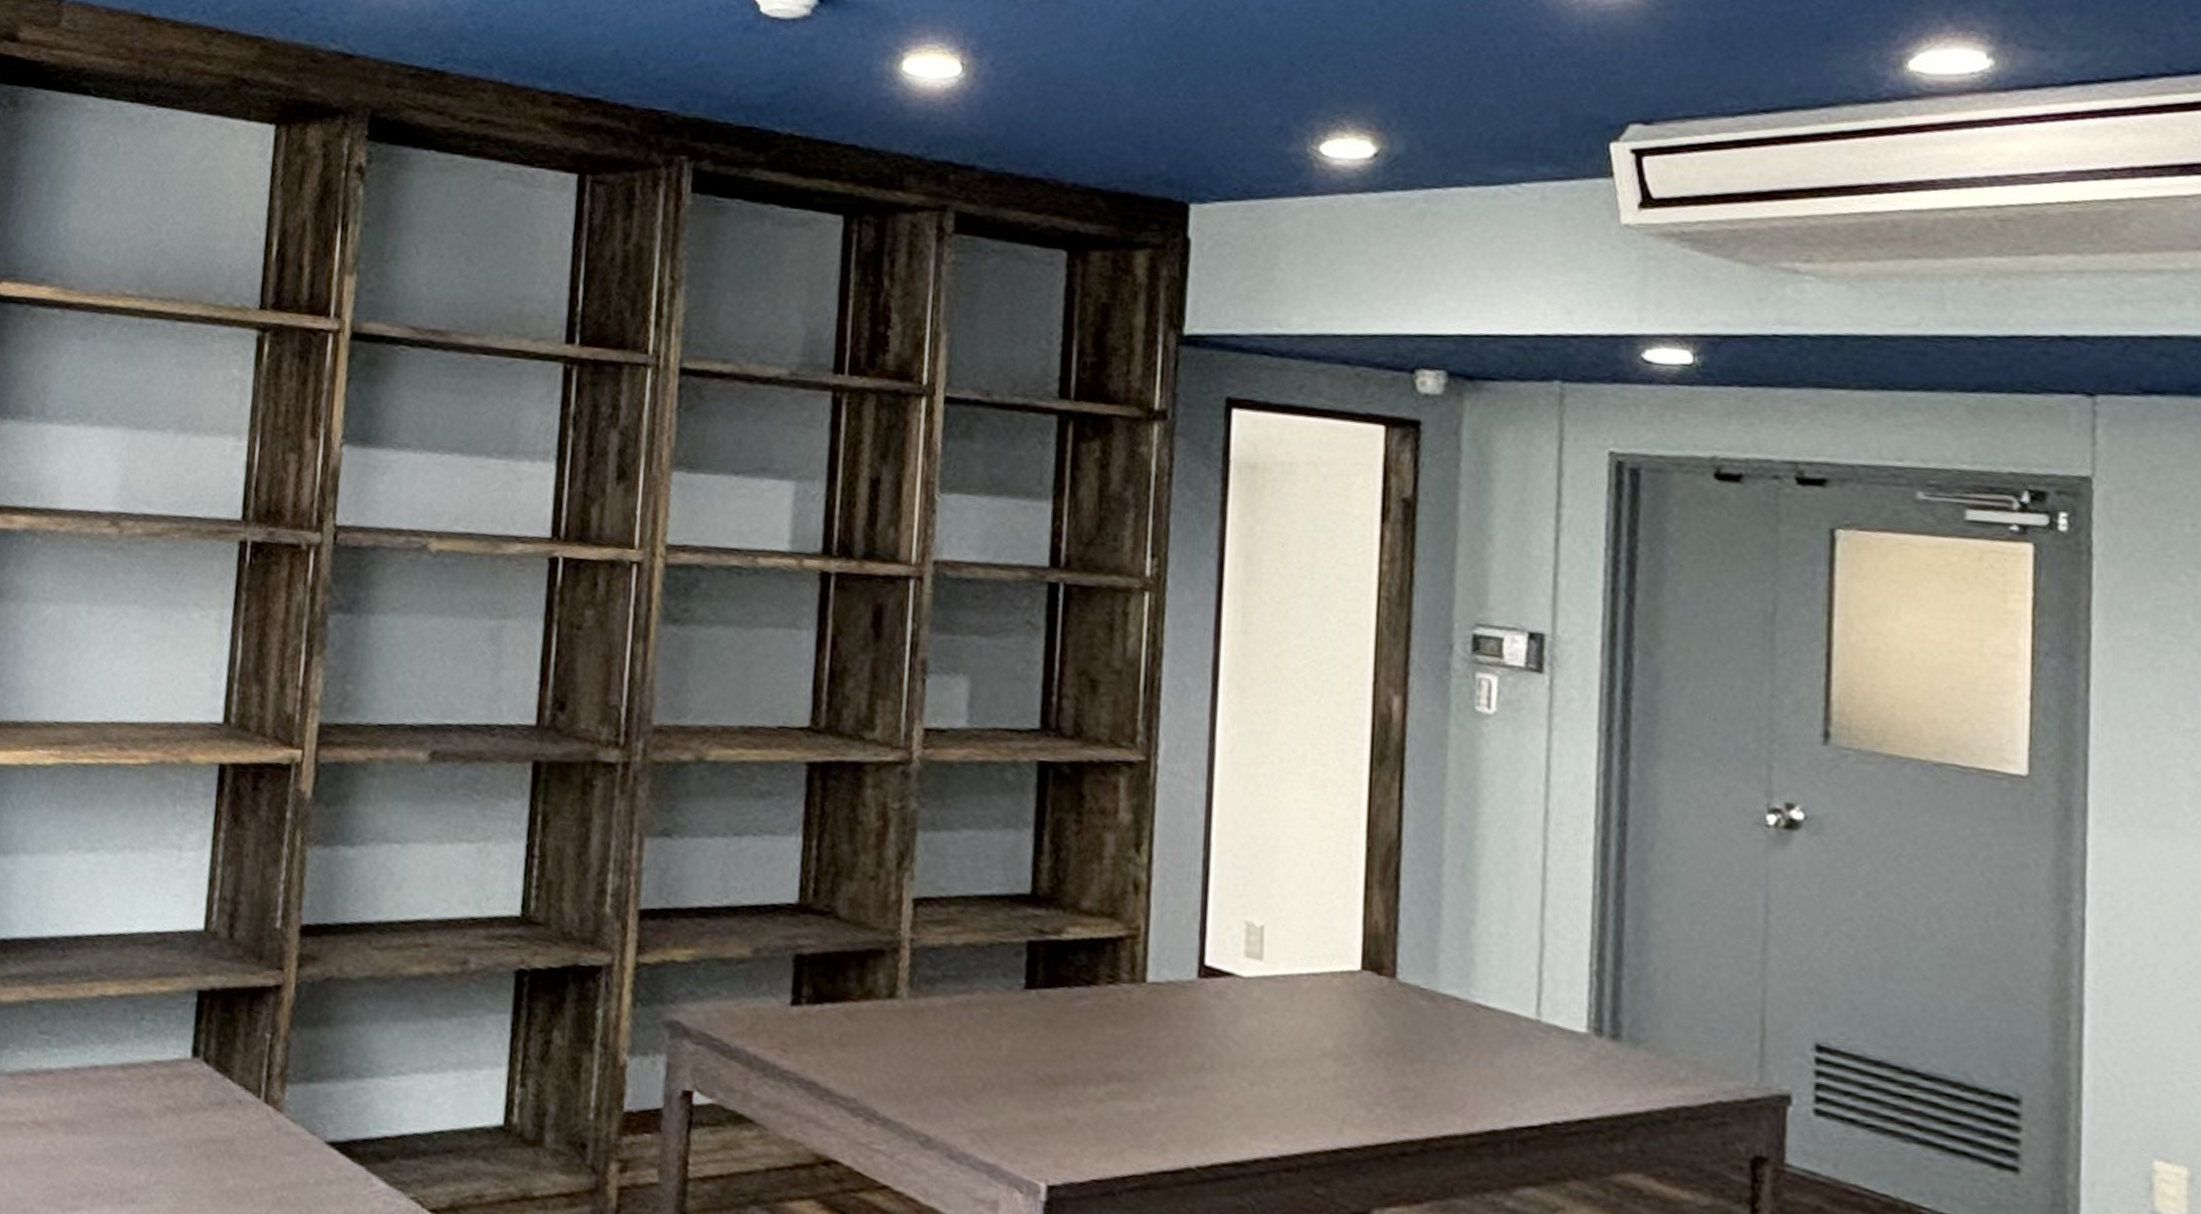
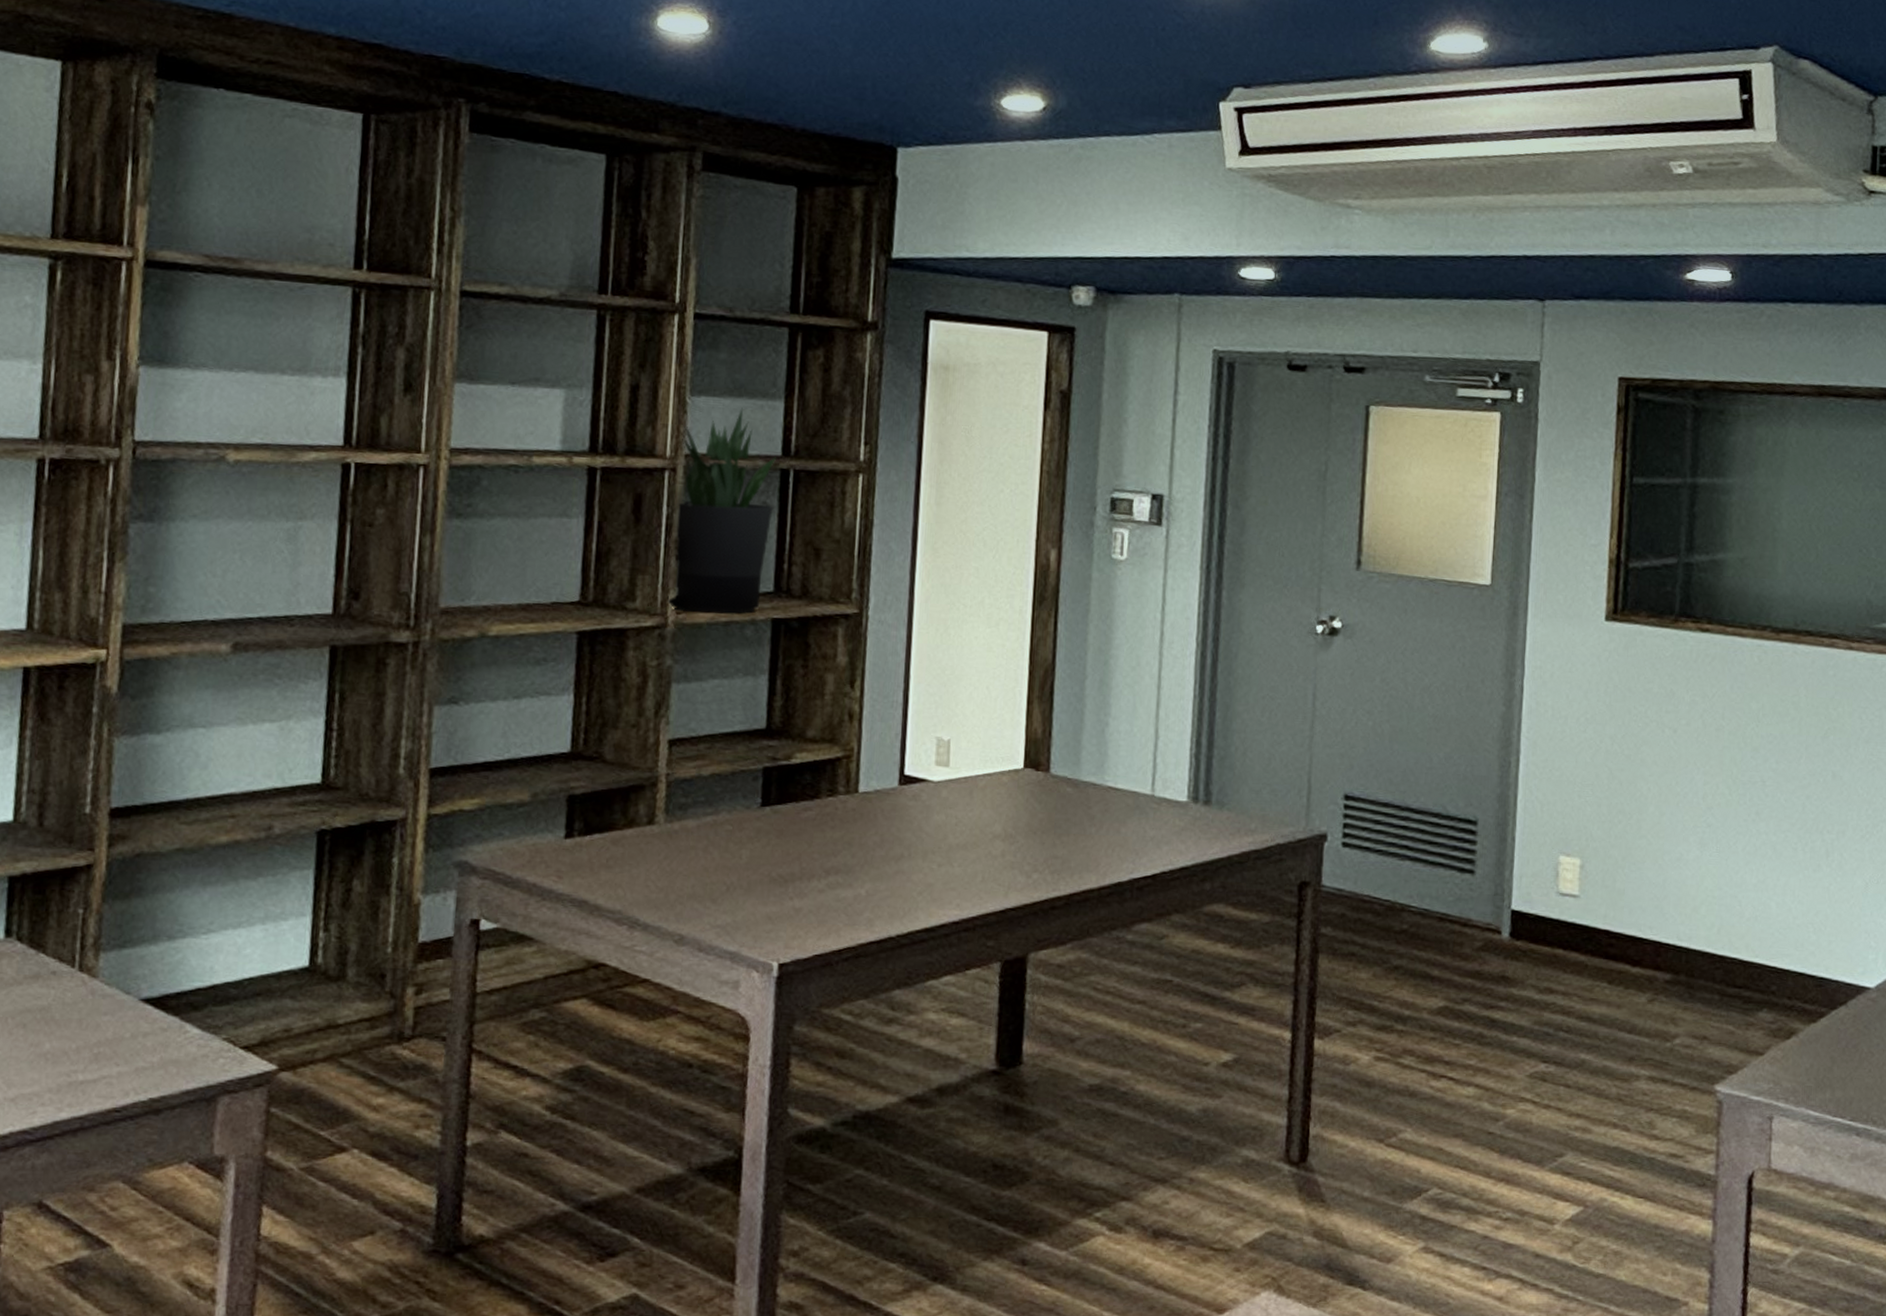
planter: none [912,508,1042,752] -> present [667,408,776,613]

